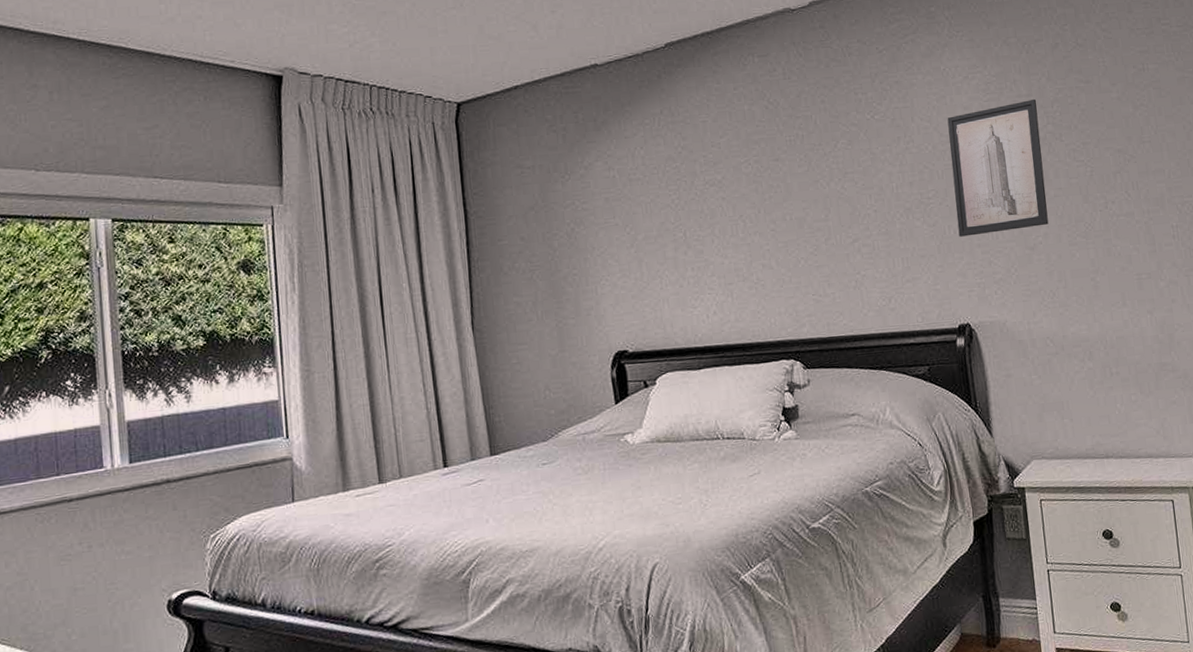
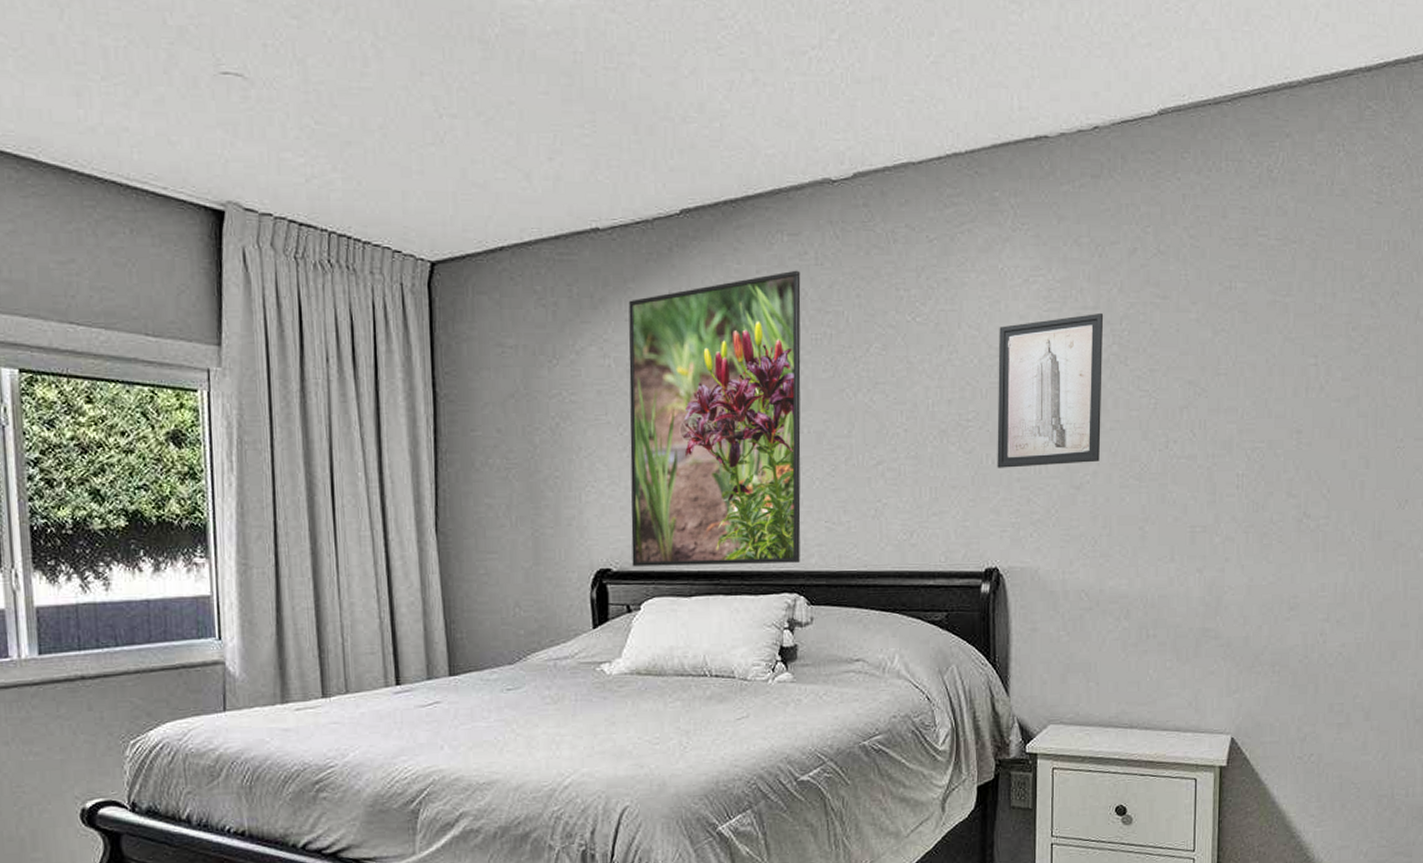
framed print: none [627,84,794,347] -> present [628,270,801,567]

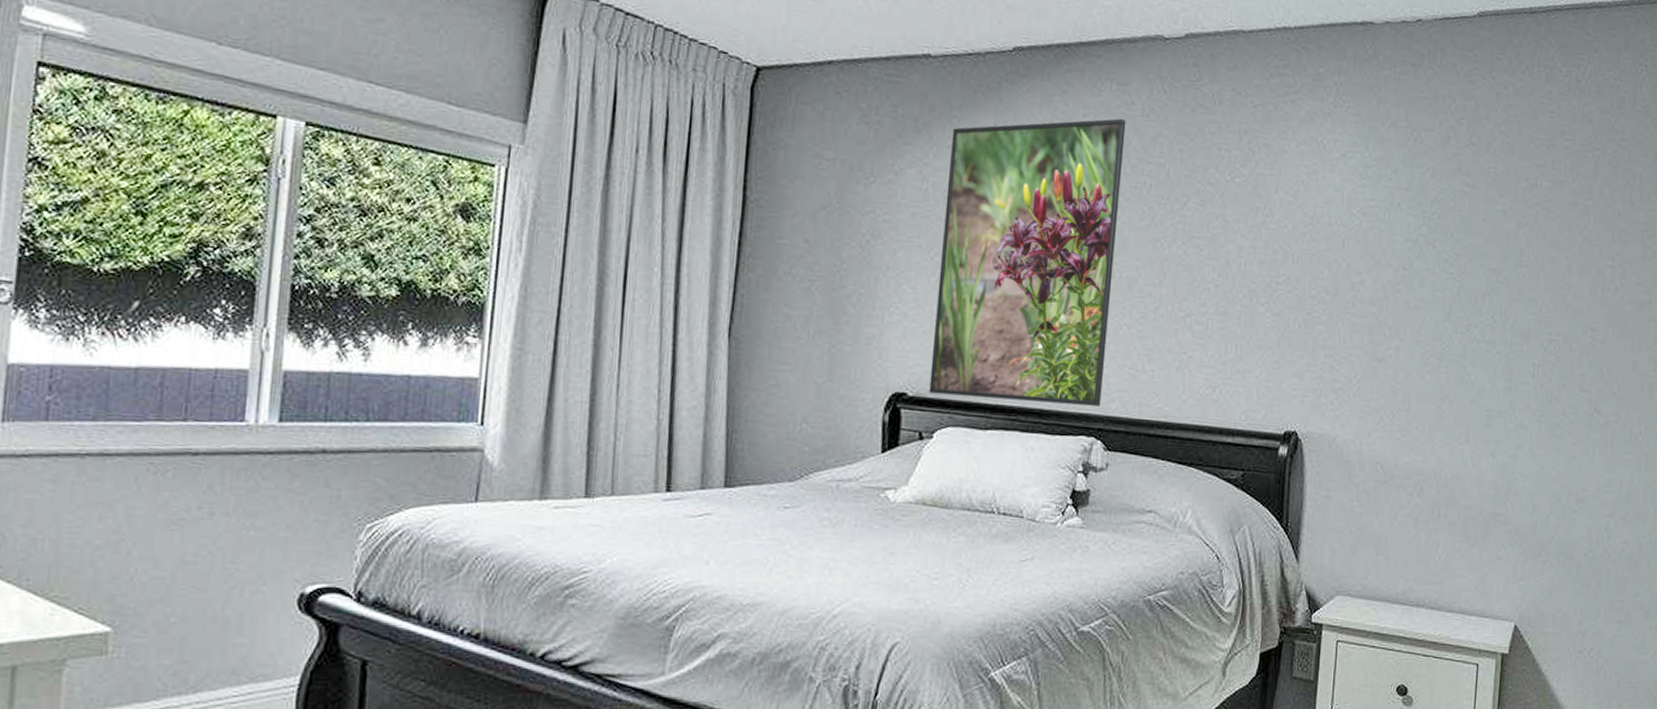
wall art: present [997,312,1104,468] -> none [1303,194,1416,338]

